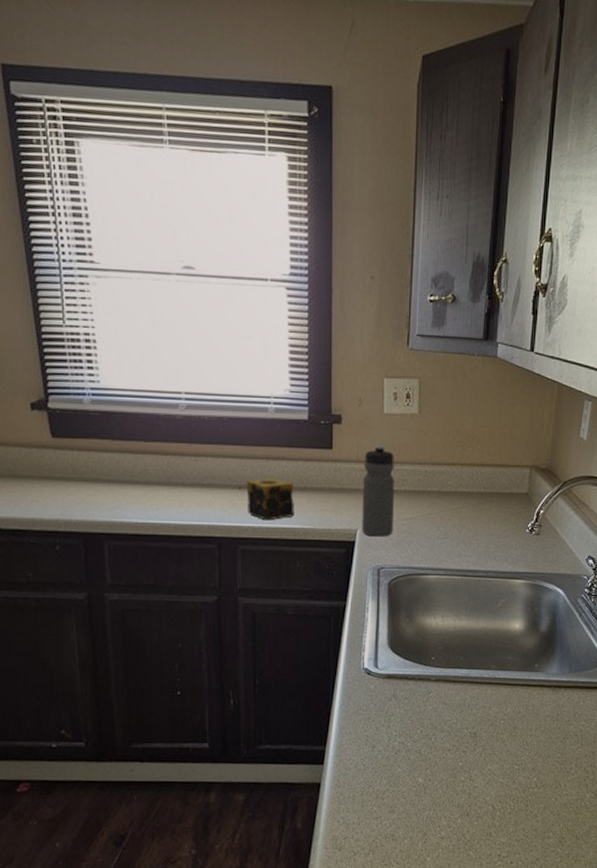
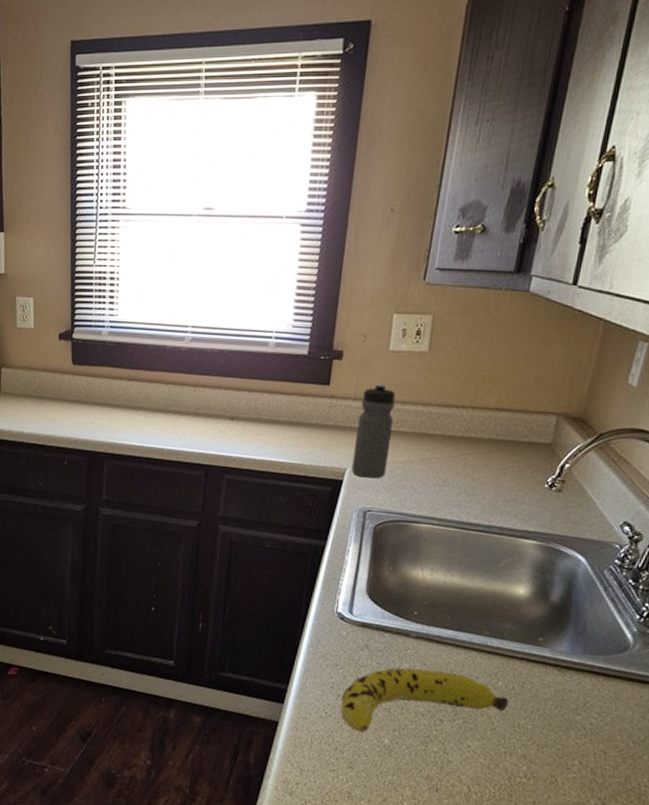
candle: present [246,477,294,521] -> none [237,410,286,453]
fruit: none [377,708,517,777] -> present [341,667,509,733]

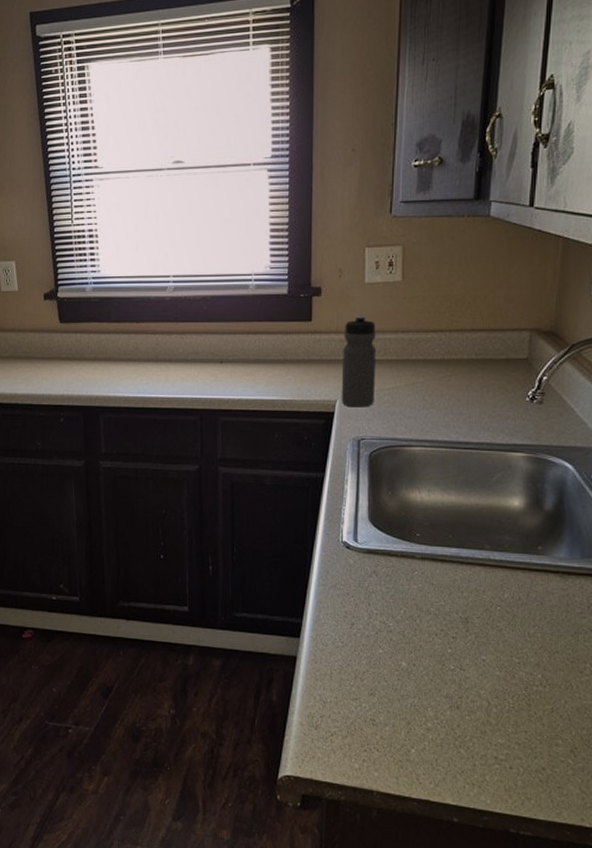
fruit: present [341,667,509,733] -> none [356,589,516,659]

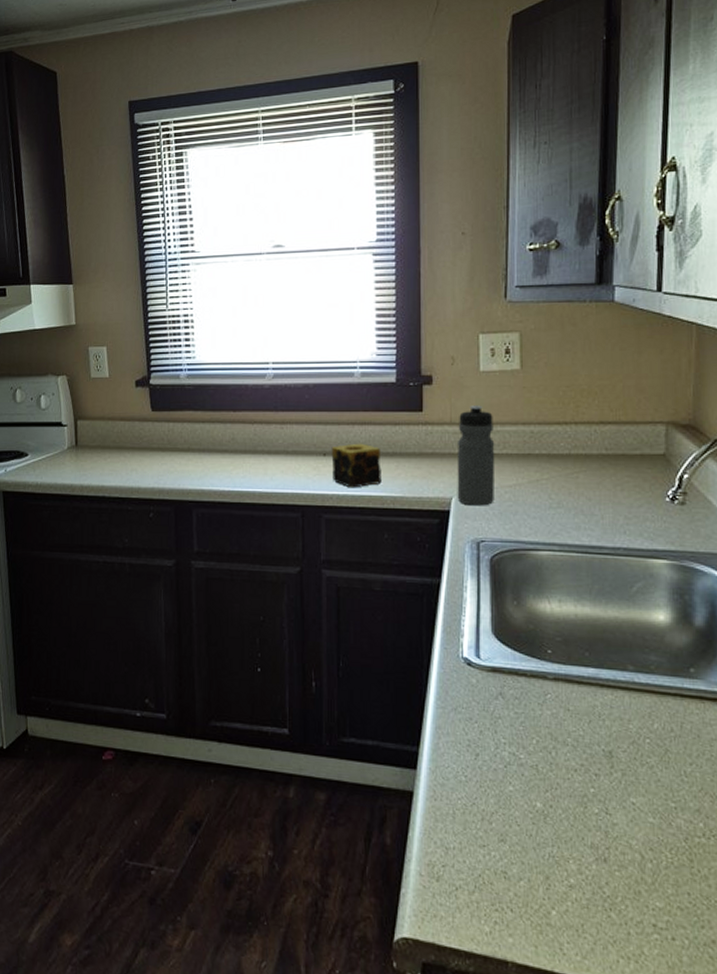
candle: none [227,351,273,393] -> present [331,443,381,488]

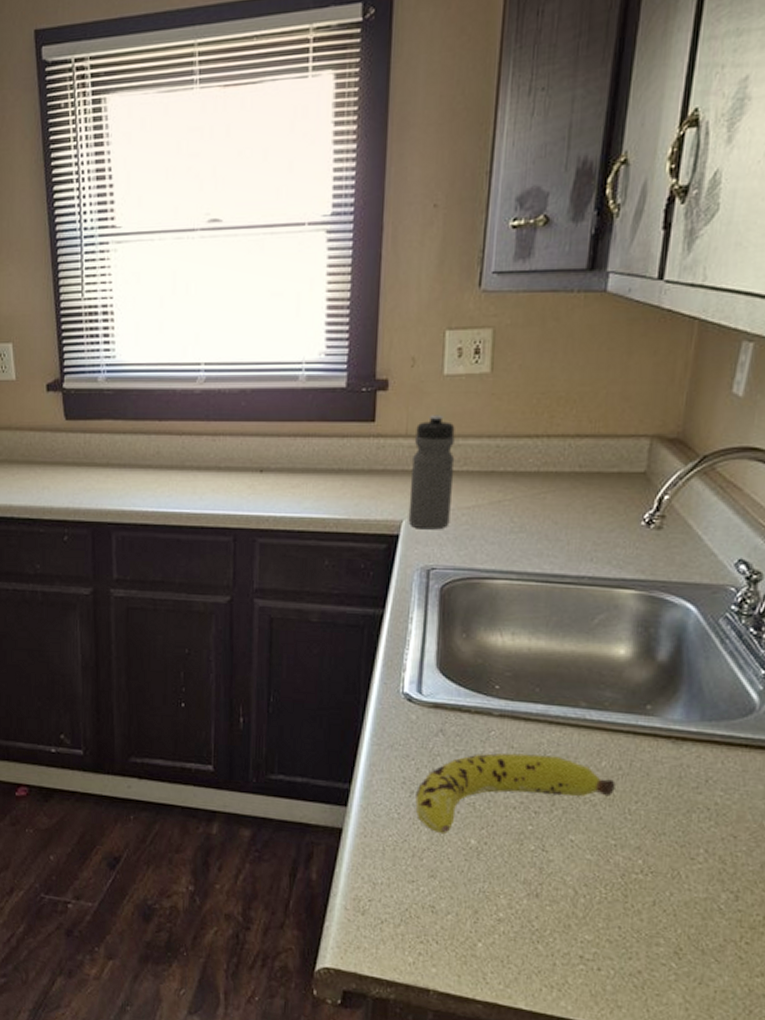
candle: present [331,443,381,488] -> none [269,458,326,509]
fruit: none [481,715,669,797] -> present [415,753,616,834]

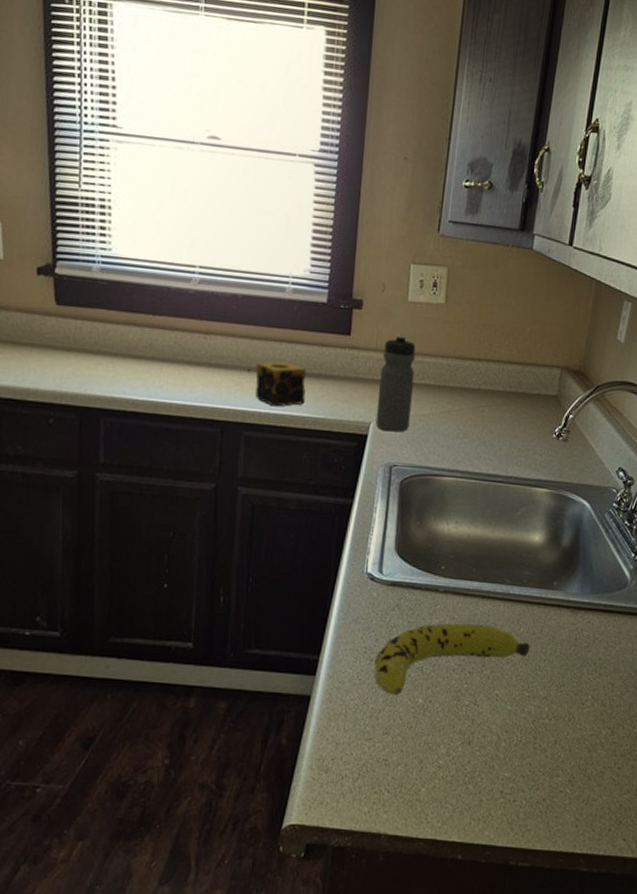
candle: none [269,458,326,509] -> present [255,361,307,407]

